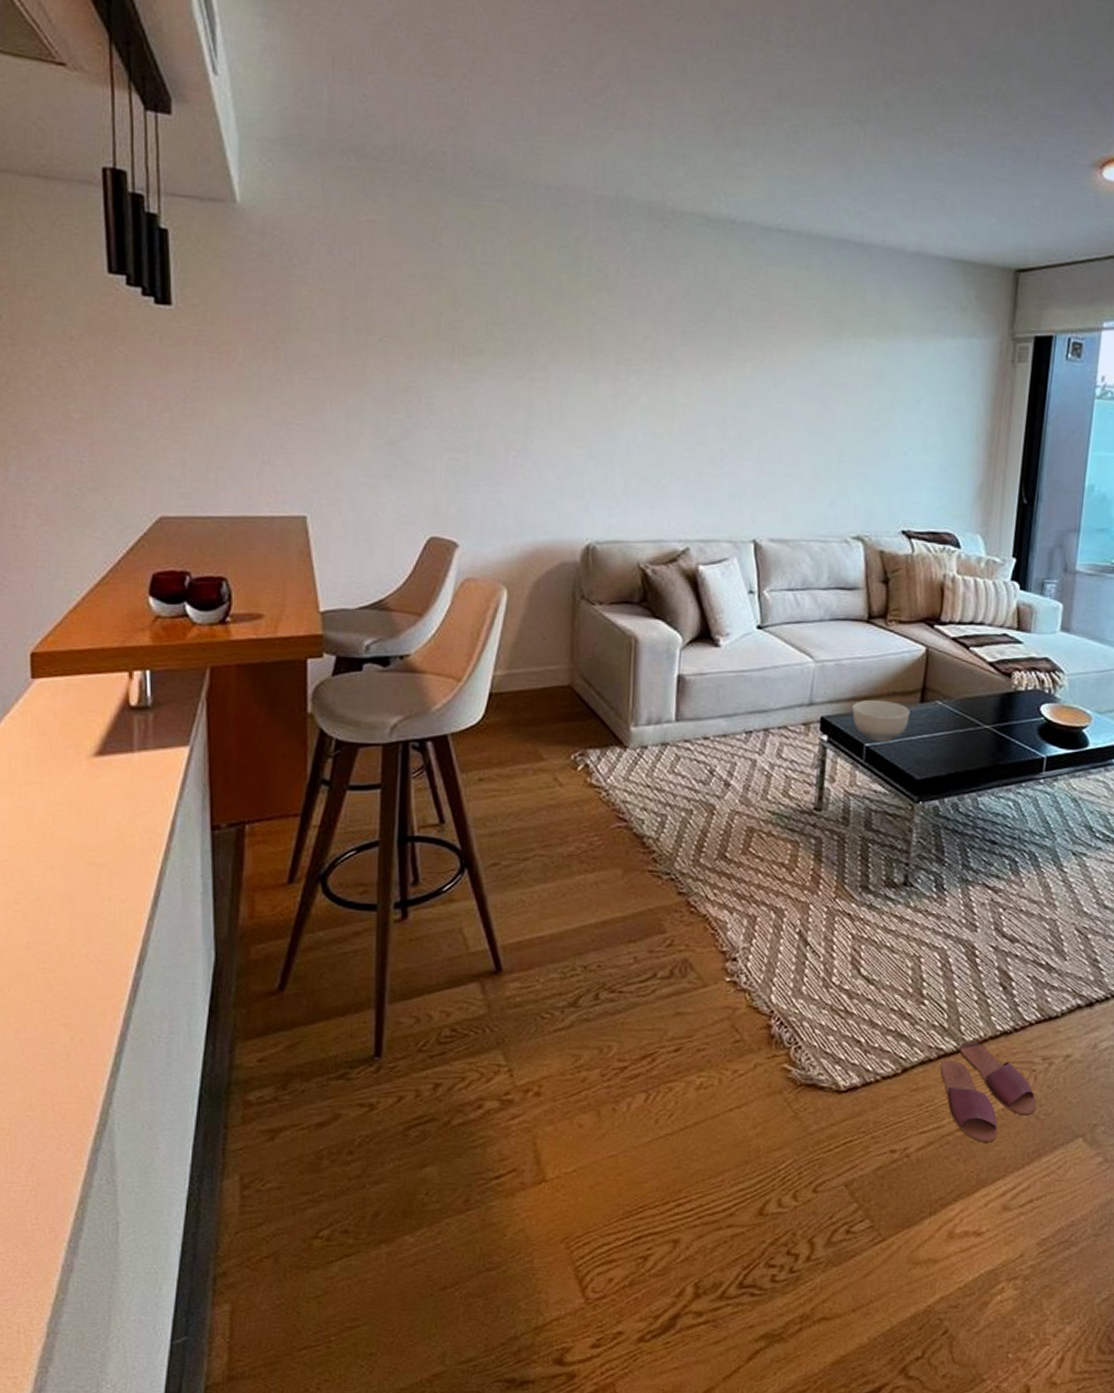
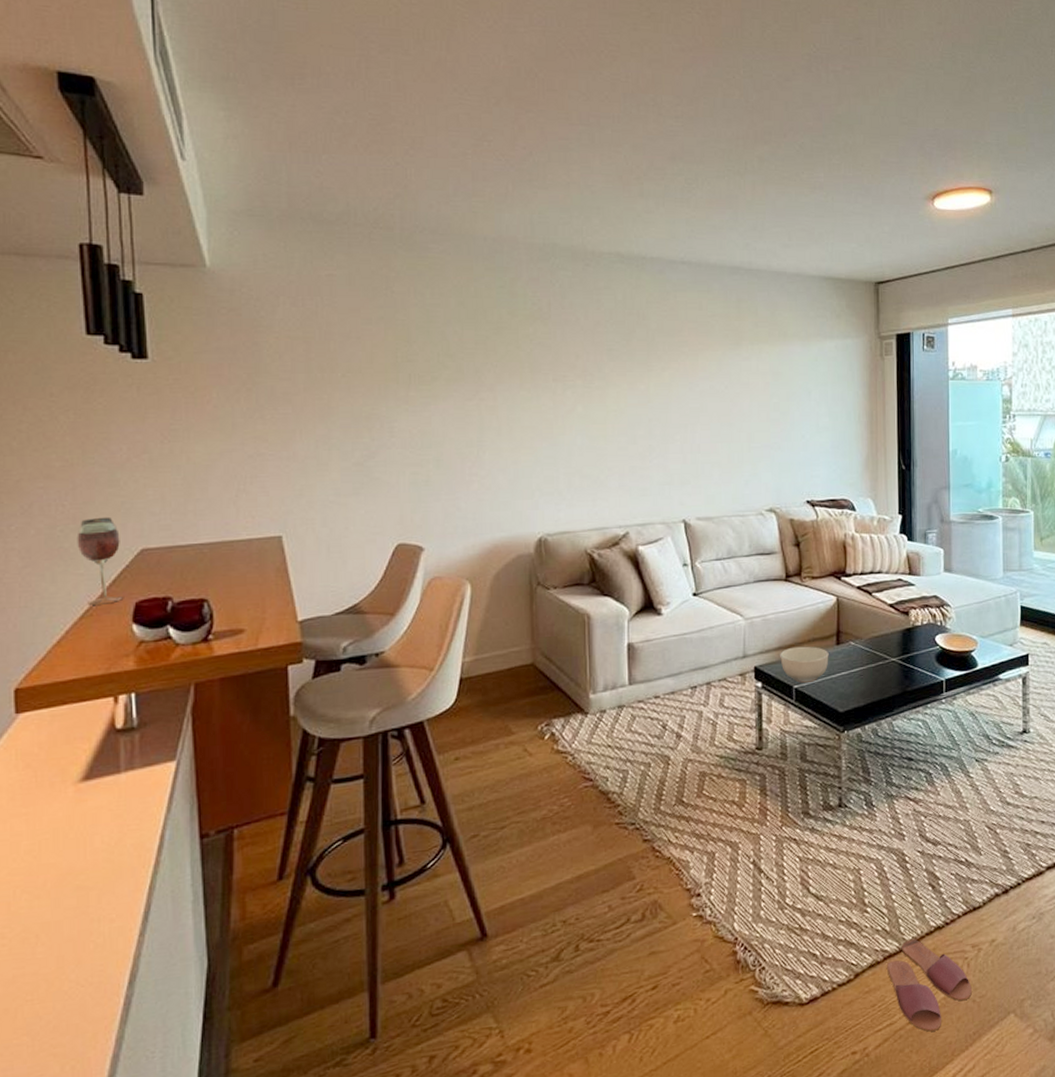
wineglass: none [94,478,140,574] -> present [77,516,123,606]

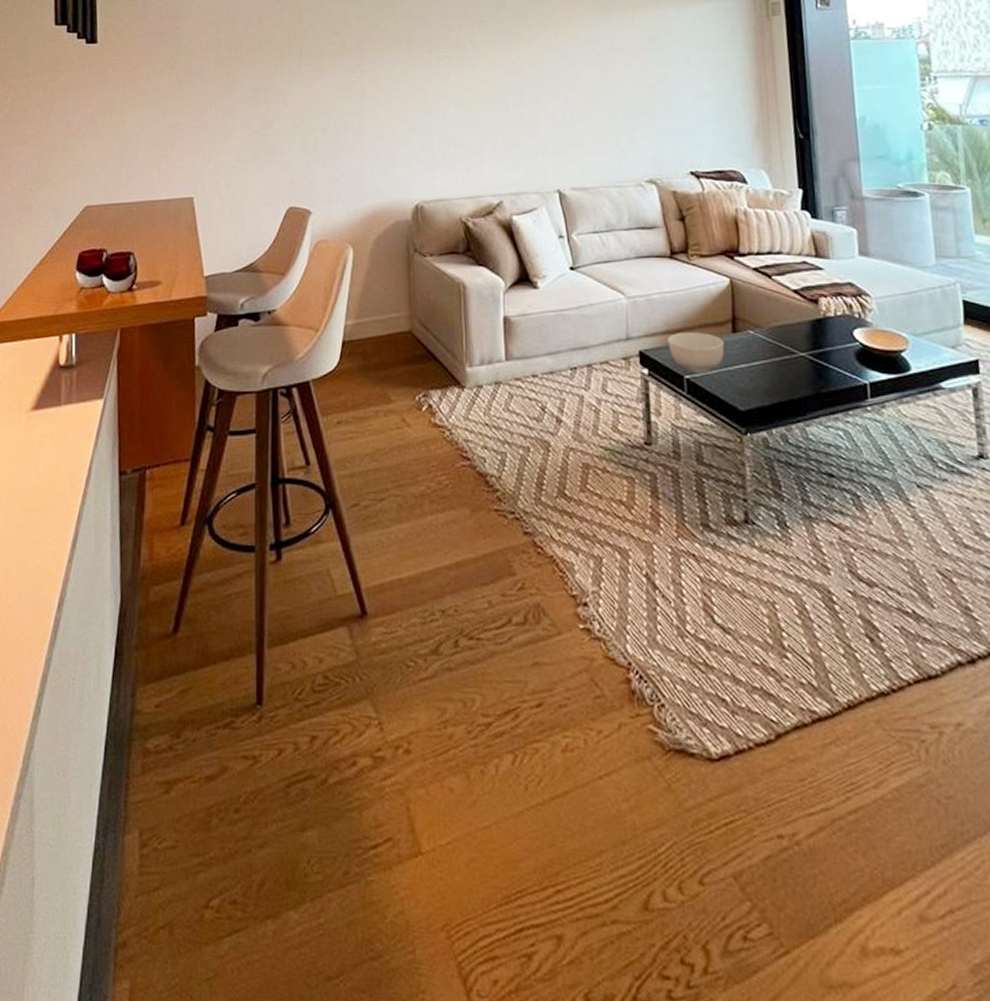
wineglass: present [77,516,123,606] -> none [39,177,71,255]
slippers: present [887,939,972,1032] -> none [817,702,935,831]

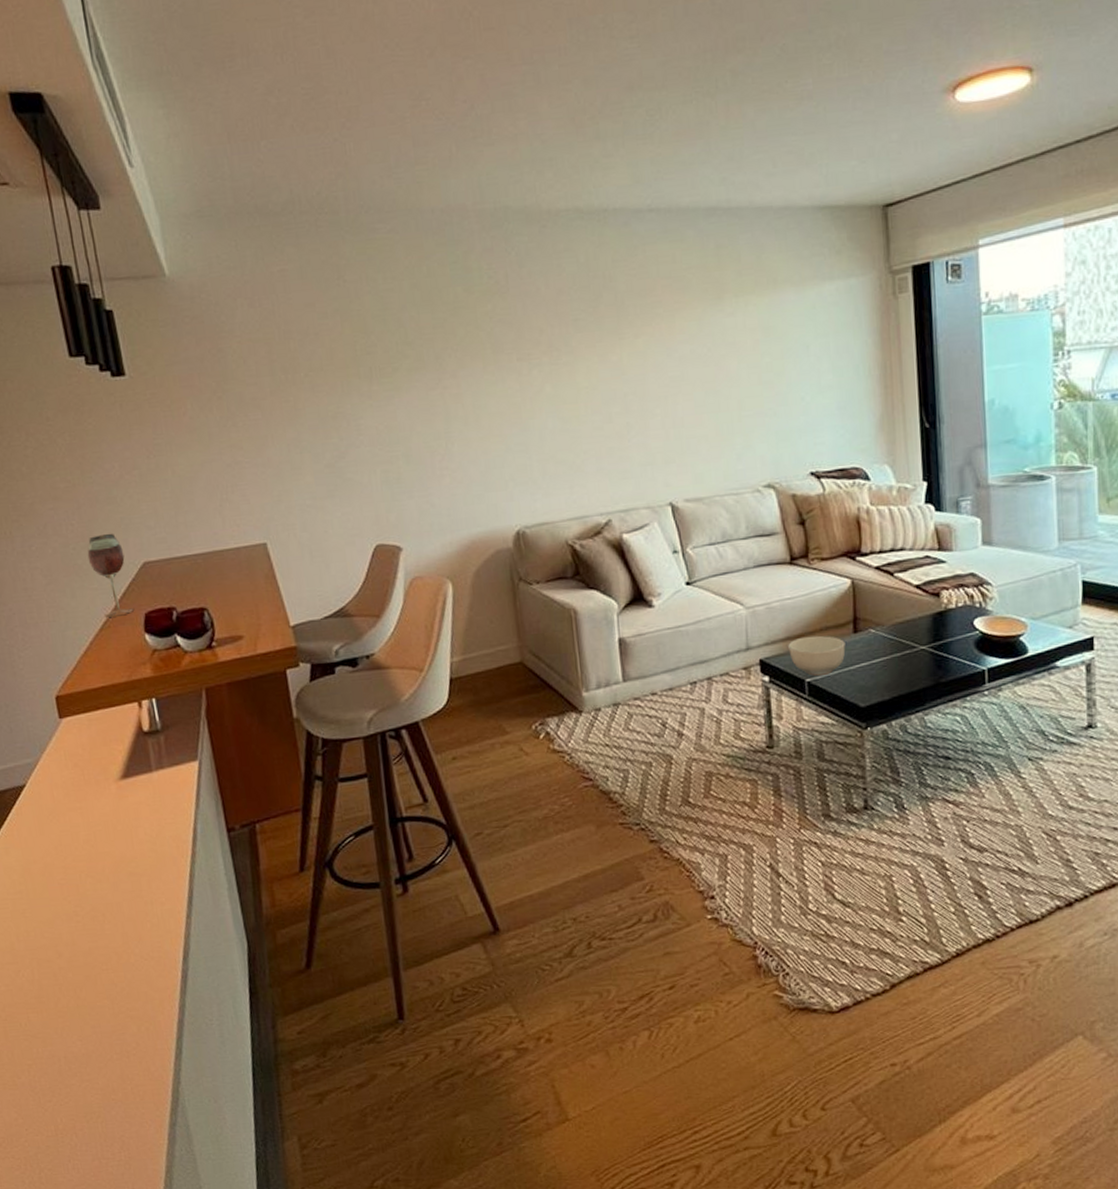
wineglass: none [39,177,71,255] -> present [87,533,134,619]

